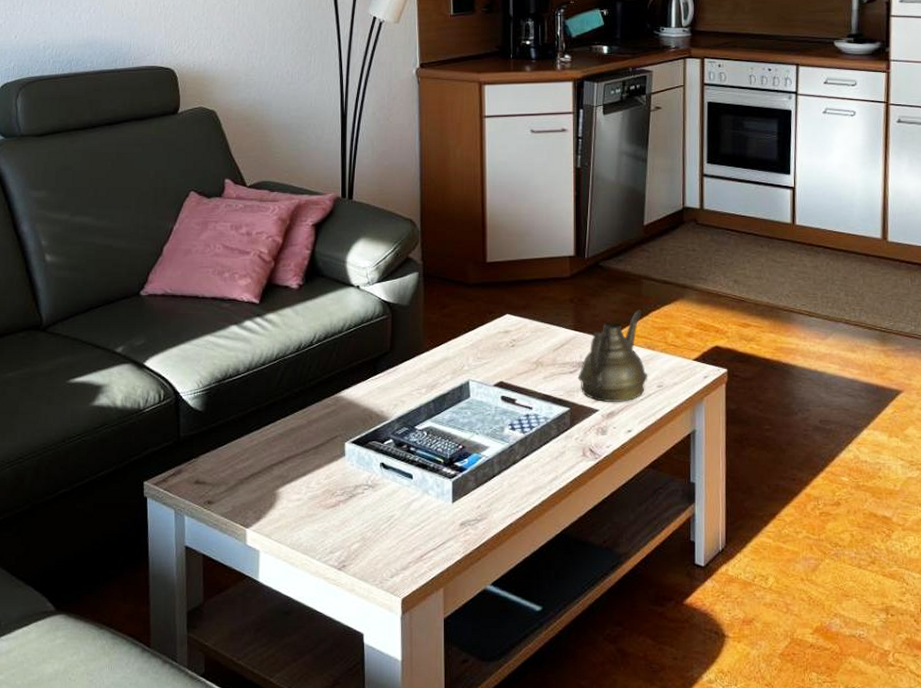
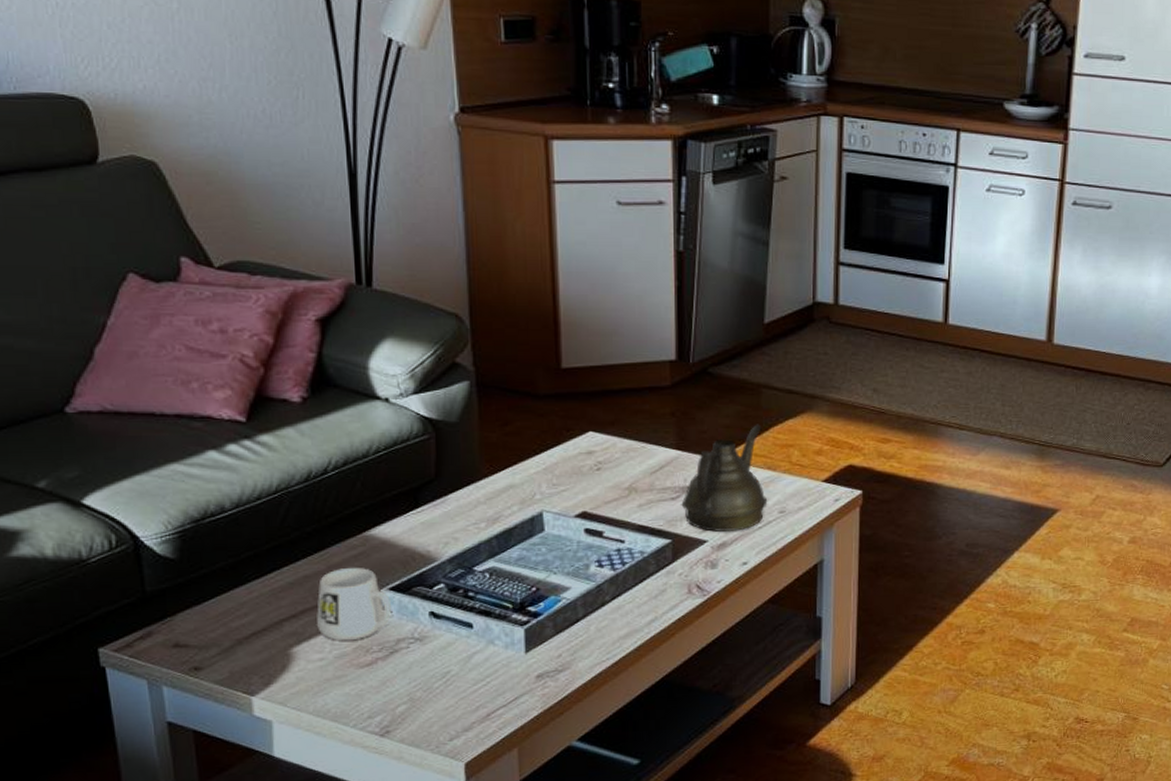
mug: none [296,422,353,485] -> present [316,567,392,641]

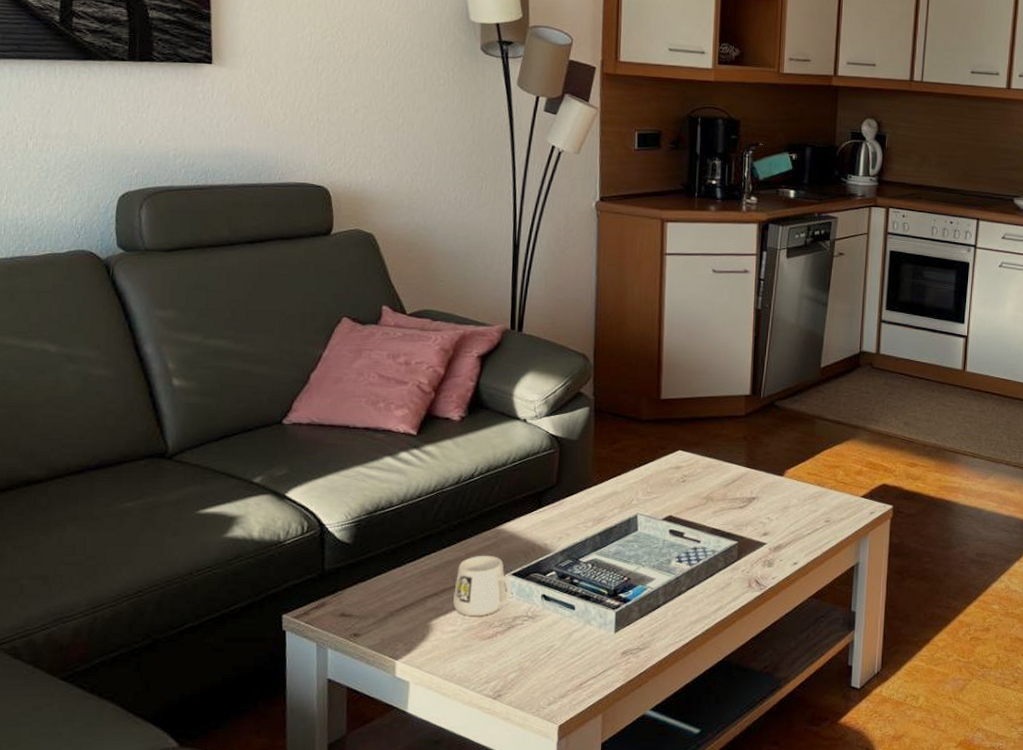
teapot: present [681,424,768,532] -> none [747,448,817,536]

